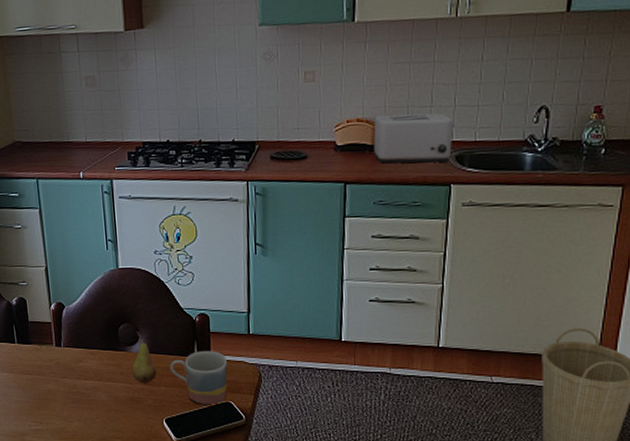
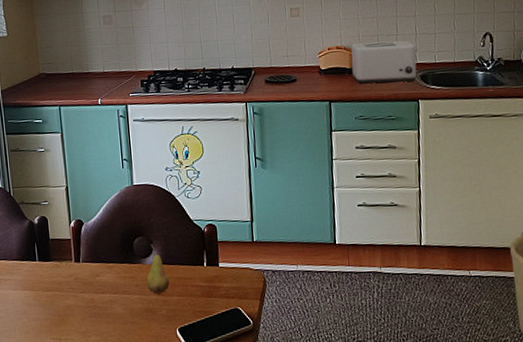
mug: present [170,351,228,405] -> none [181,259,236,313]

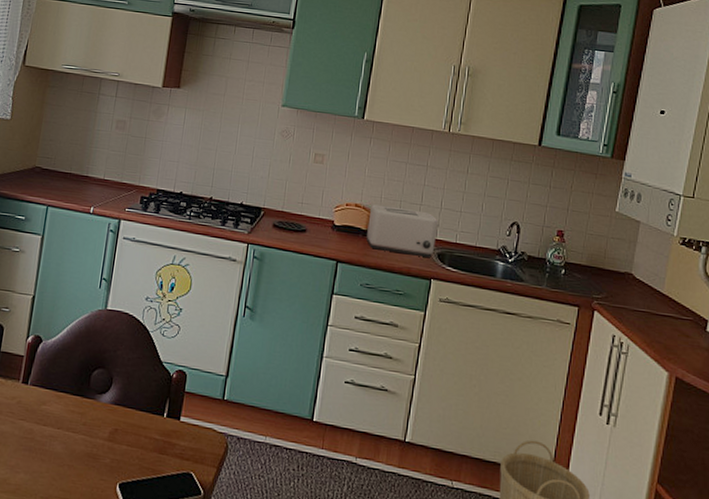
fruit: present [146,244,170,294] -> none [95,379,123,439]

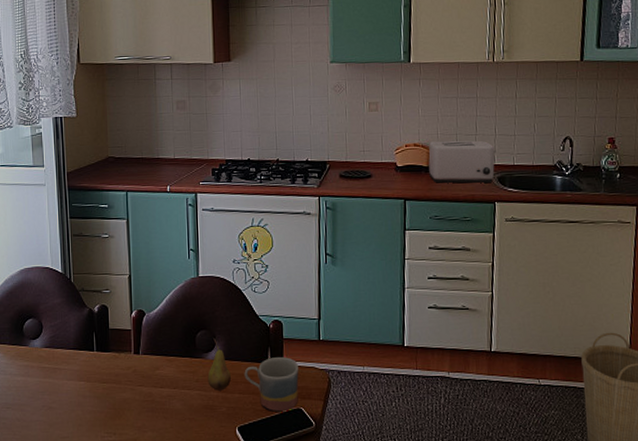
fruit: none [95,379,123,439] -> present [207,338,232,391]
mug: none [136,410,197,474] -> present [244,357,299,412]

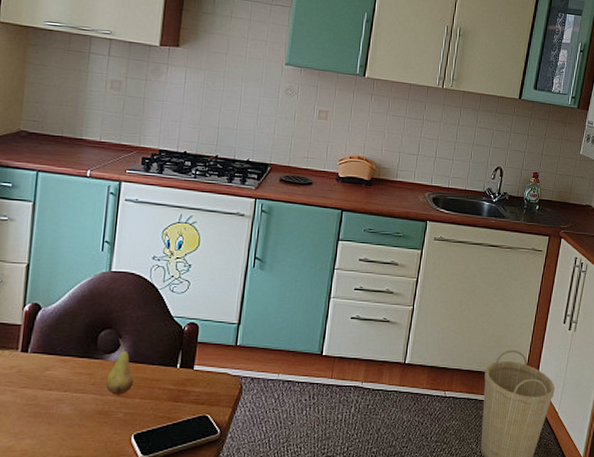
mug: present [244,357,299,412] -> none [148,362,211,419]
toaster: present [428,140,496,184] -> none [369,156,434,203]

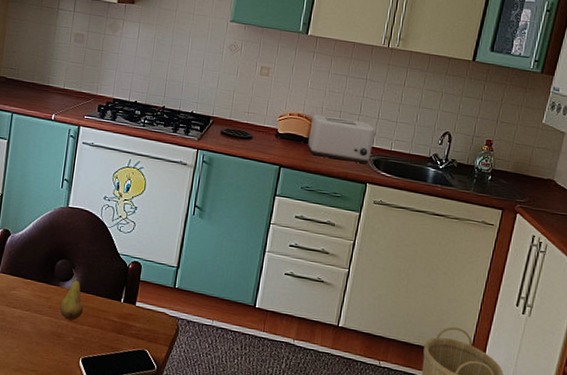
toaster: none [369,156,434,203] -> present [308,114,376,164]

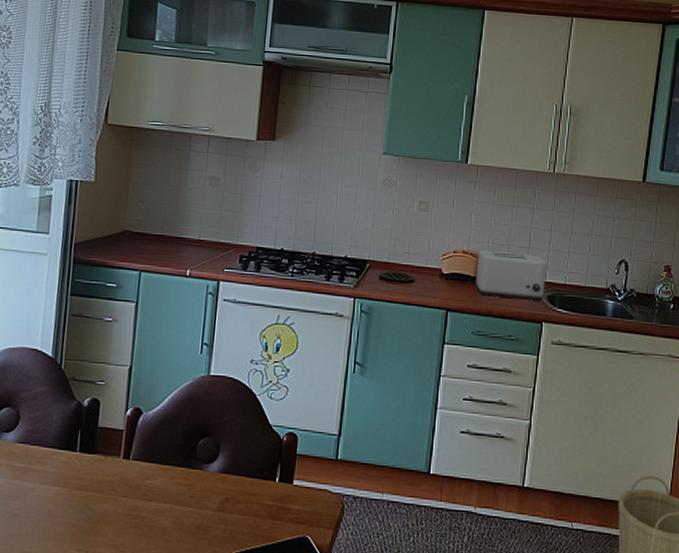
fruit: present [60,268,84,321] -> none [204,447,233,509]

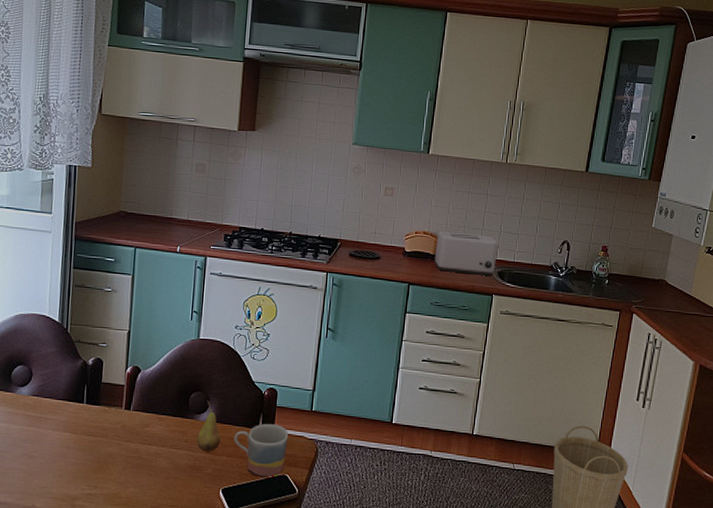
fruit: none [204,447,233,509] -> present [196,400,221,452]
mug: none [247,475,311,539] -> present [234,424,289,477]

